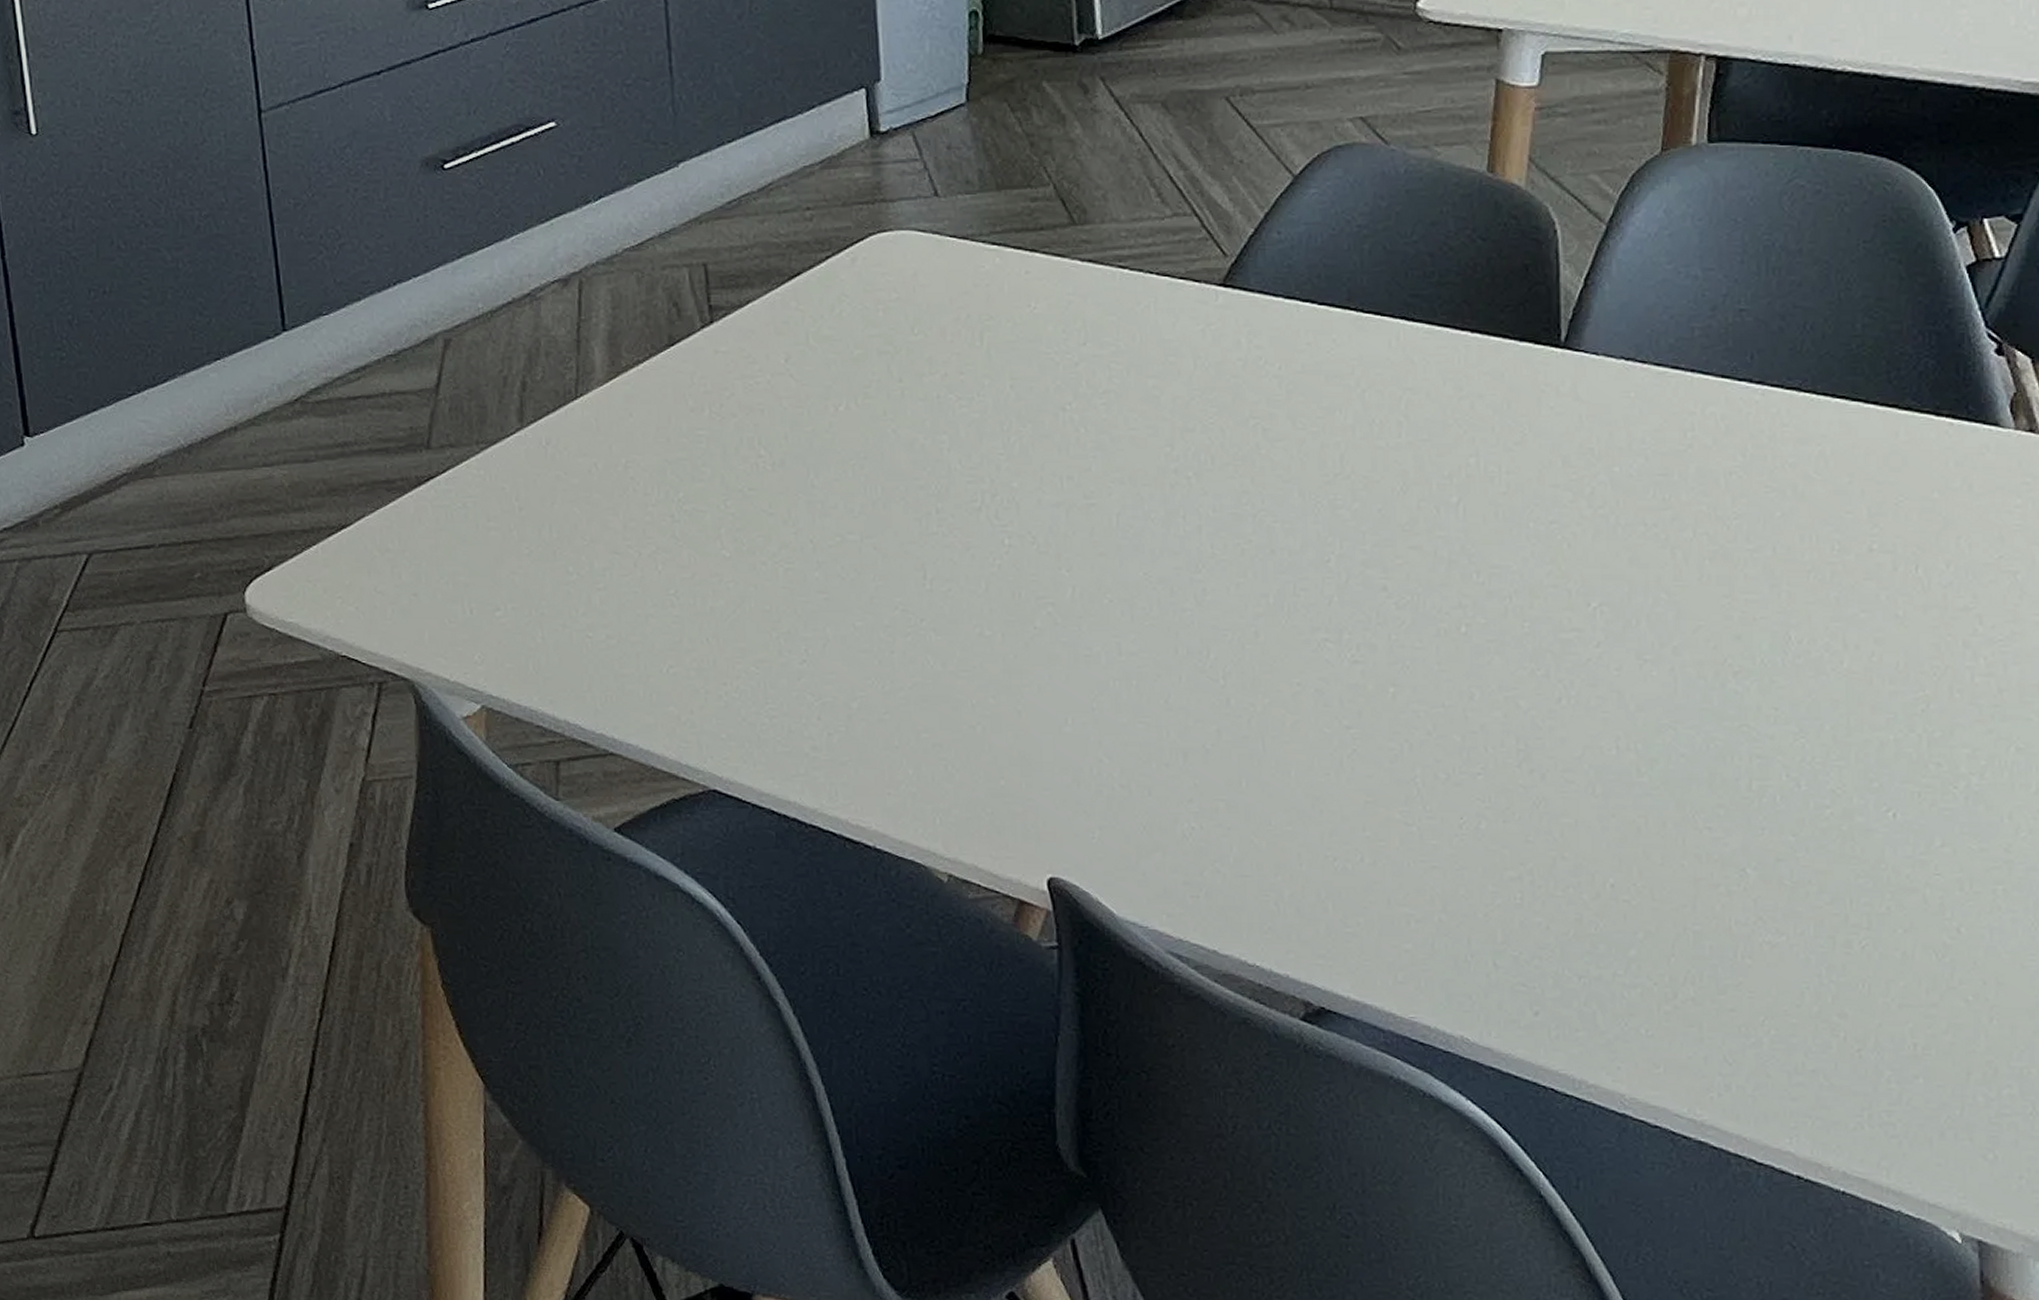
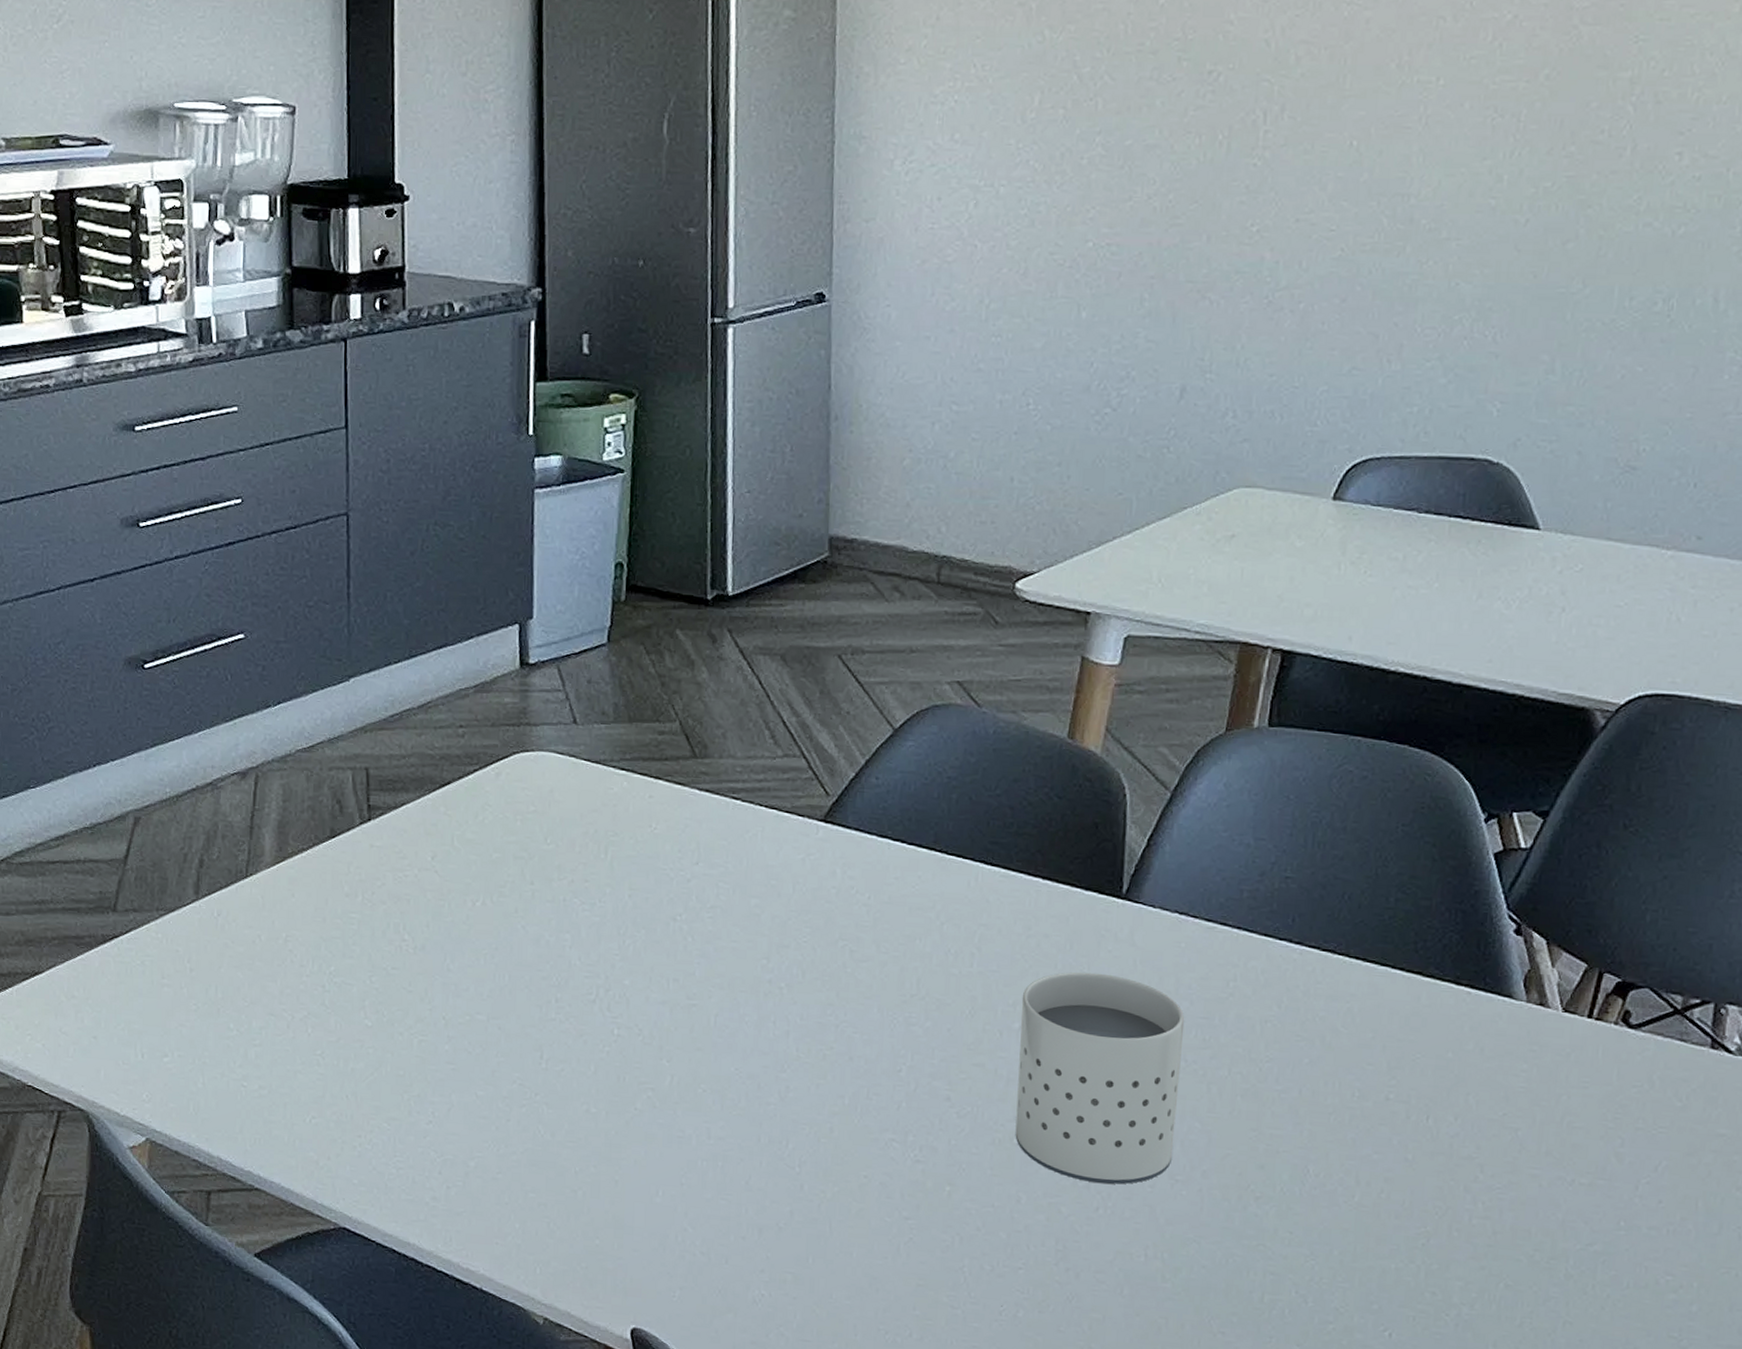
mug: none [1458,433,1641,670] -> present [1015,972,1185,1185]

